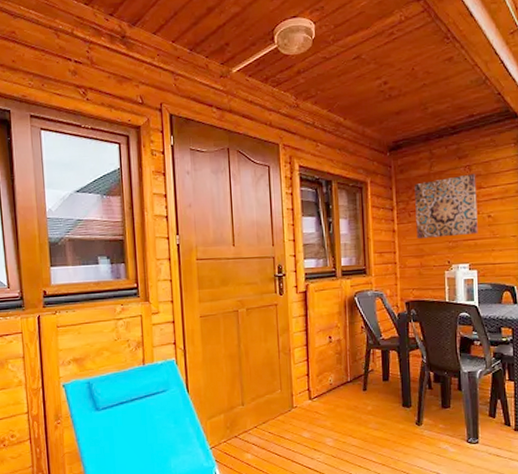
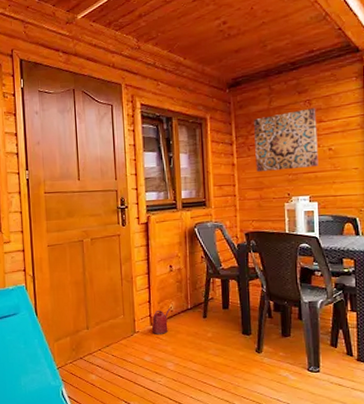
watering can: none [310,381,330,410] -> present [152,308,171,335]

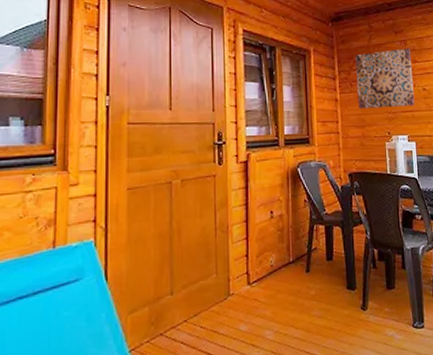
watering can: present [152,308,171,335] -> none [249,262,271,297]

